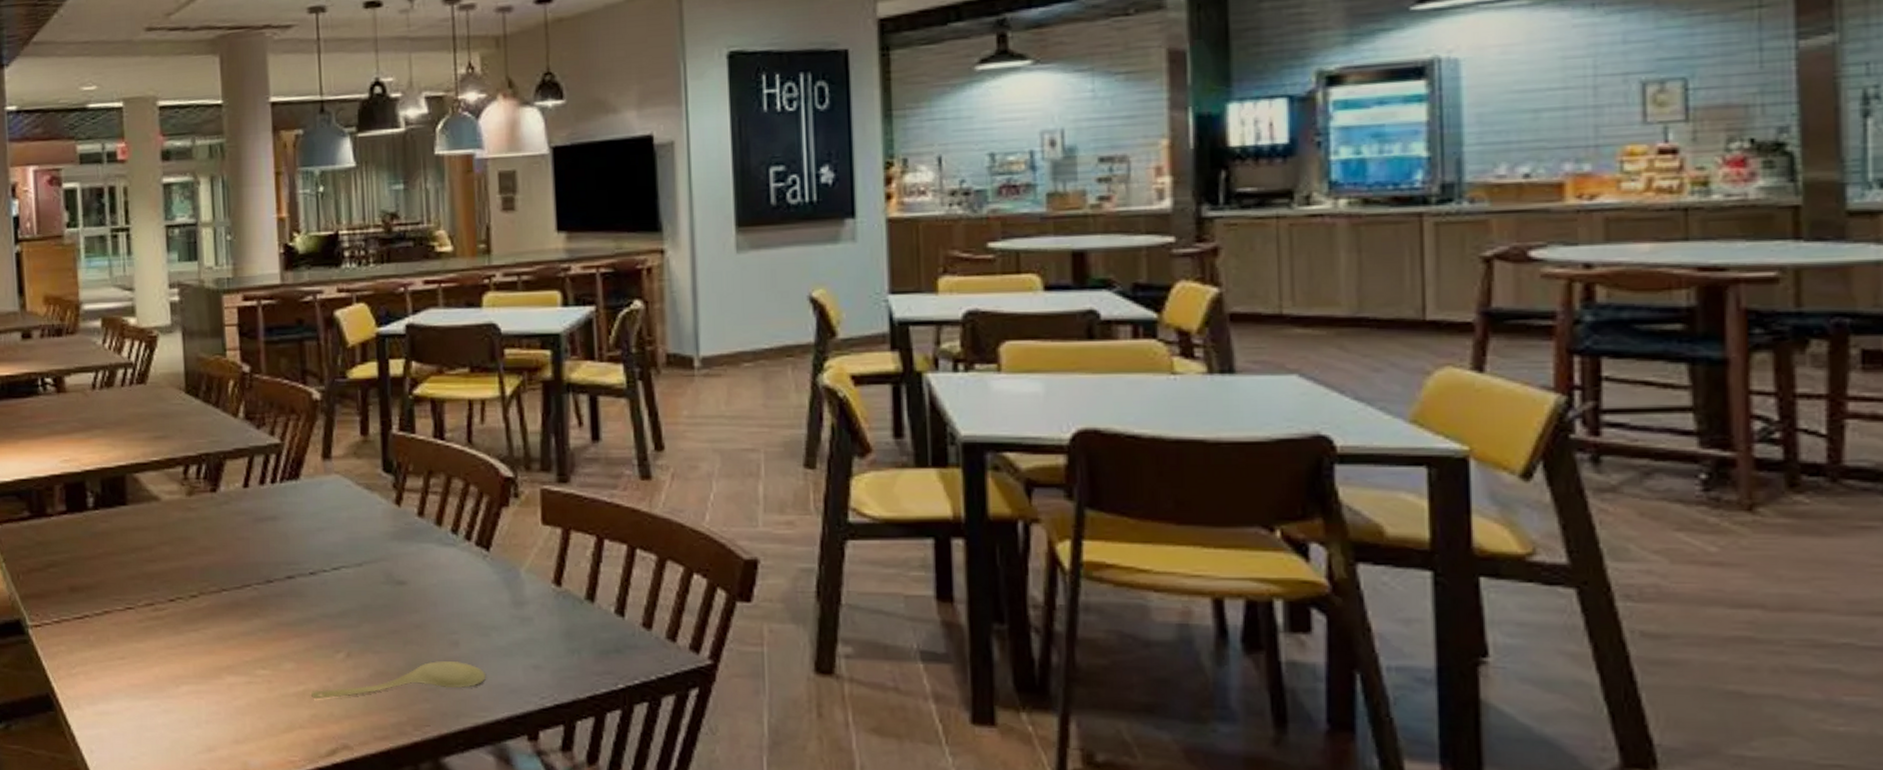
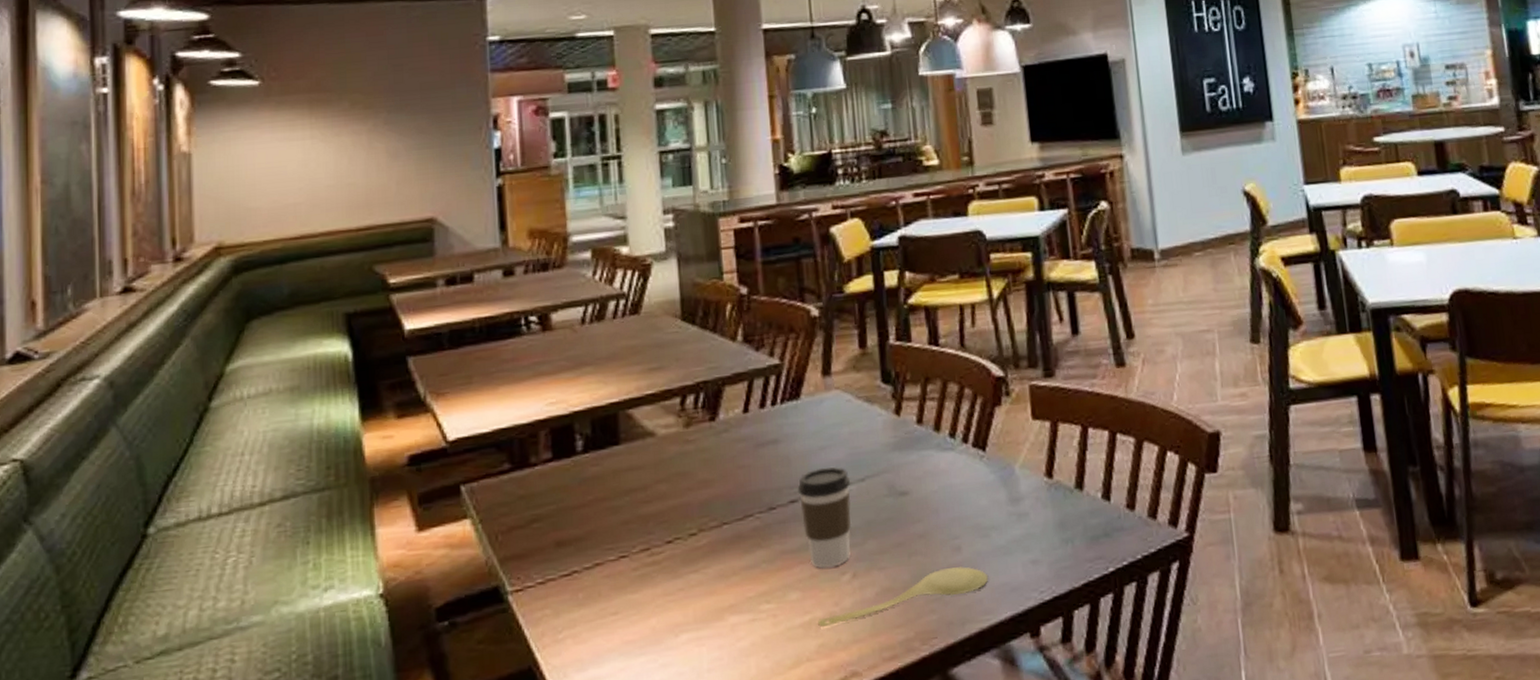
coffee cup: none [294,548,348,645] -> present [797,467,852,569]

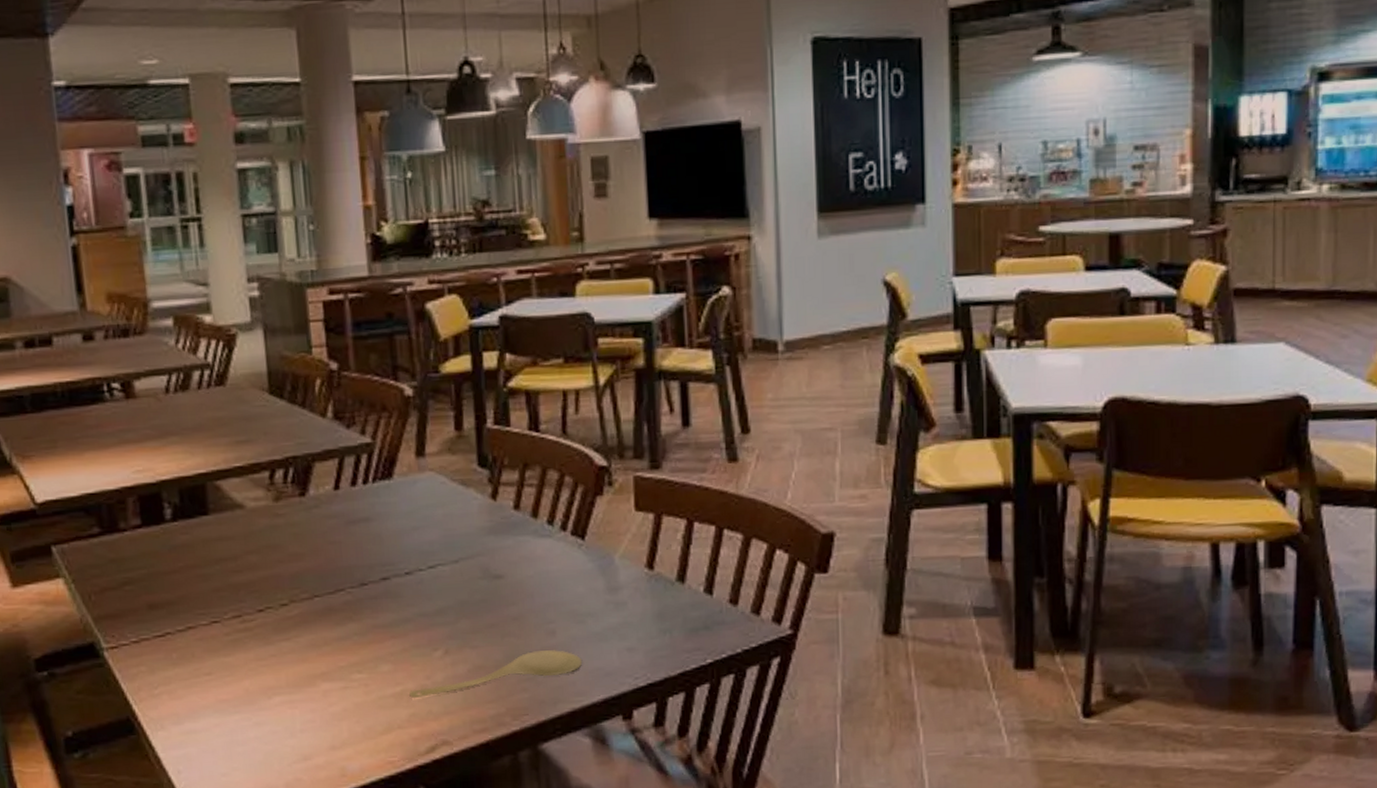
coffee cup: present [797,467,852,569] -> none [389,547,445,644]

